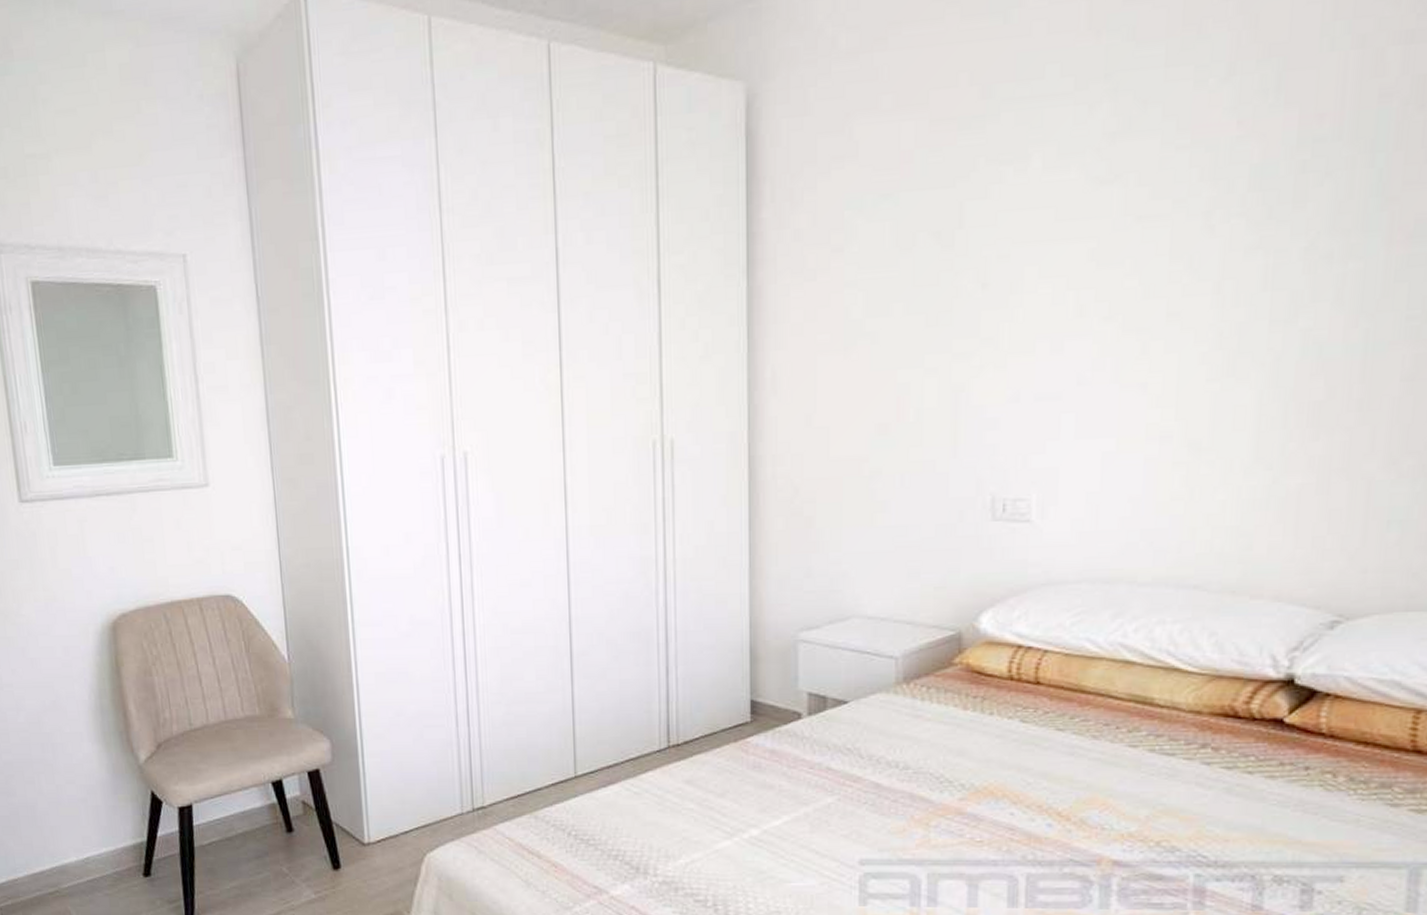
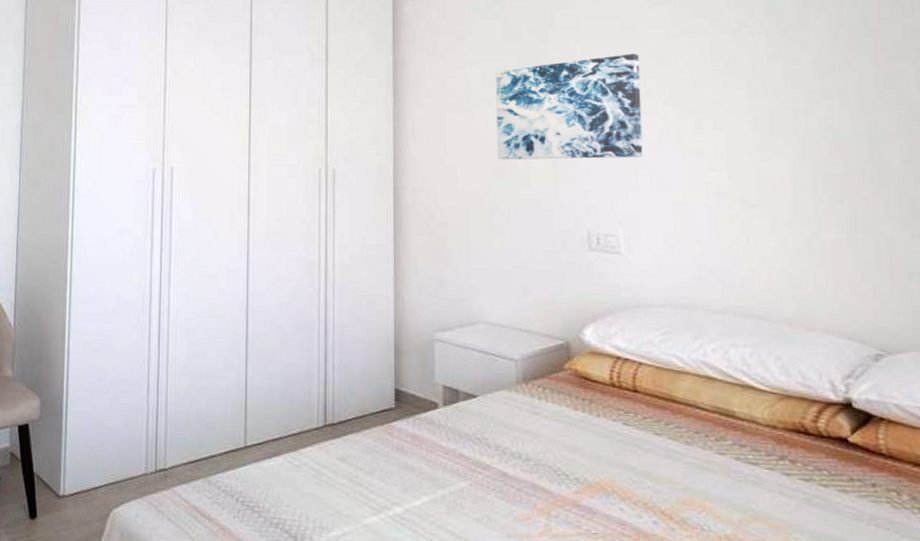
wall art: none [881,256,1075,413] -> present [496,54,643,160]

